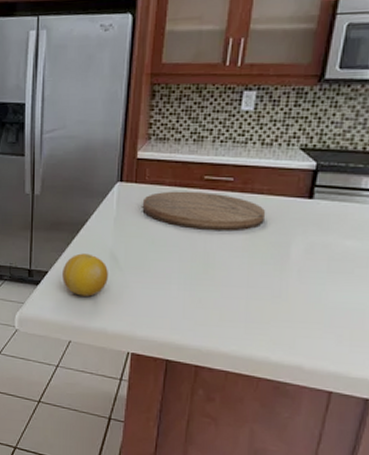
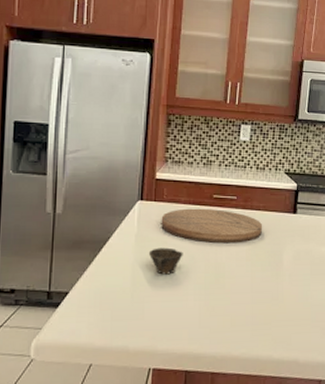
fruit: present [62,253,108,297] -> none [84,271,130,315]
cup: none [128,232,167,261] -> present [148,247,183,275]

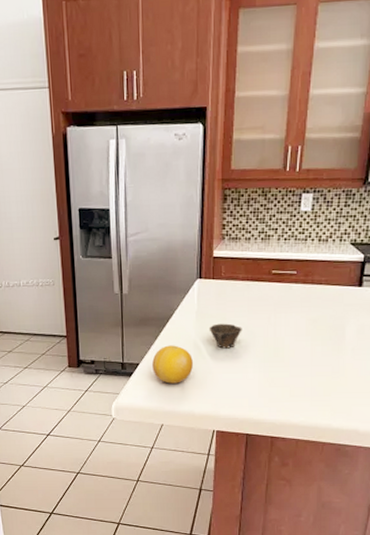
fruit: none [84,271,130,315] -> present [152,345,193,384]
cutting board: present [161,208,263,244] -> none [220,284,325,319]

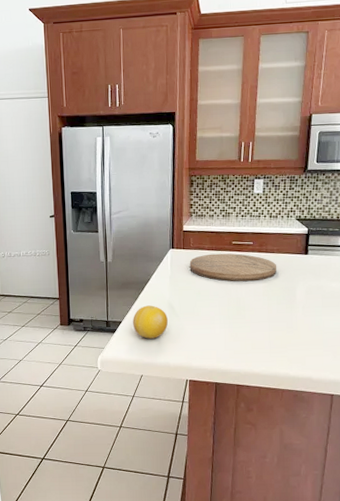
cup: present [209,323,242,349] -> none [180,286,209,308]
cutting board: none [220,284,325,319] -> present [189,253,277,282]

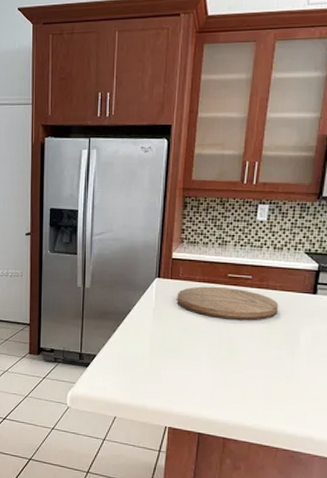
fruit: present [133,305,168,339] -> none [109,339,148,377]

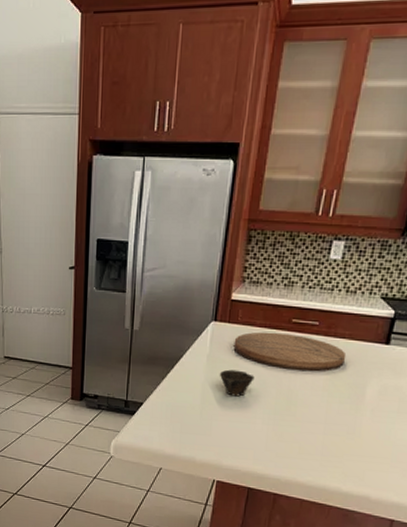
cup: none [165,321,198,346] -> present [219,369,255,397]

